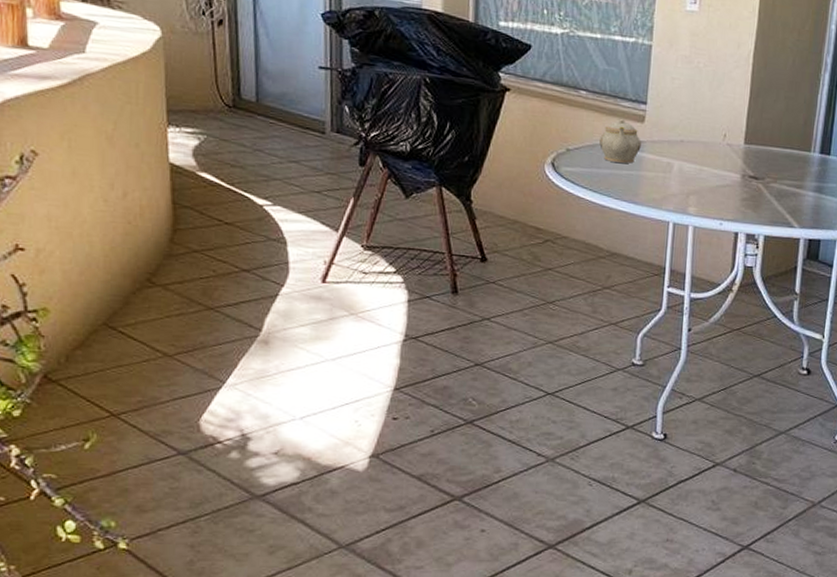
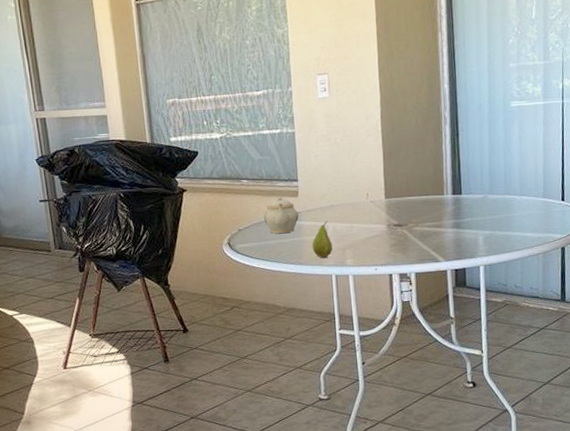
fruit: none [651,158,676,201] -> present [312,222,333,259]

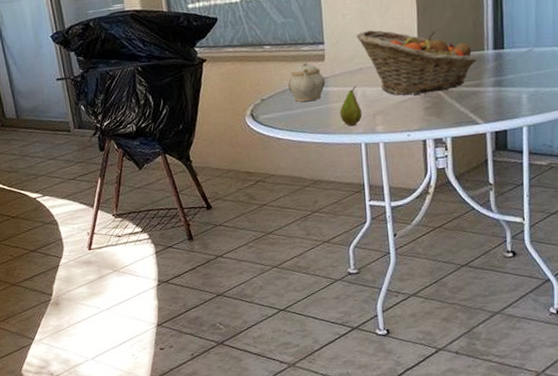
fruit basket: none [327,170,438,232] -> present [356,30,477,96]

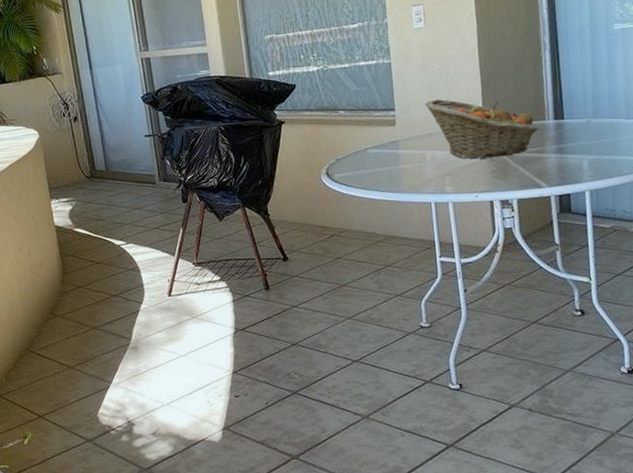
teapot: present [288,62,325,102] -> none [361,126,396,163]
fruit: present [339,86,362,126] -> none [410,150,432,186]

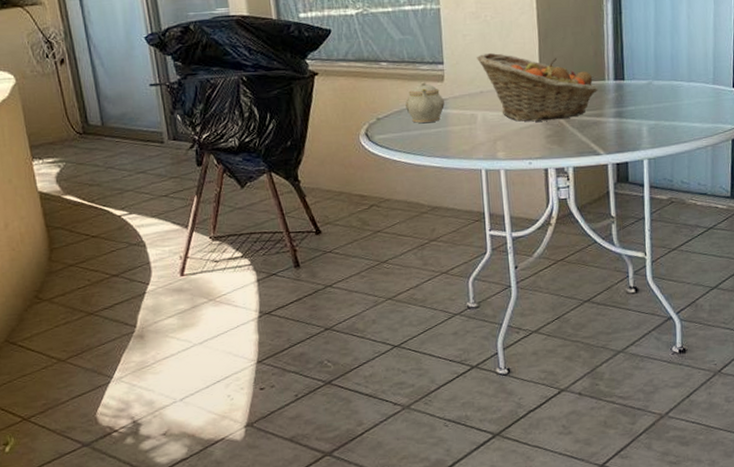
teapot: none [361,126,396,163] -> present [405,82,444,123]

